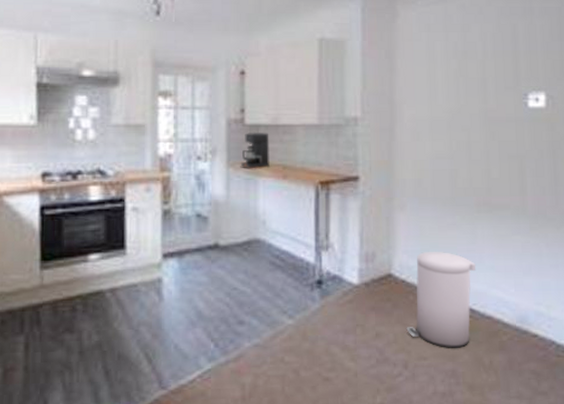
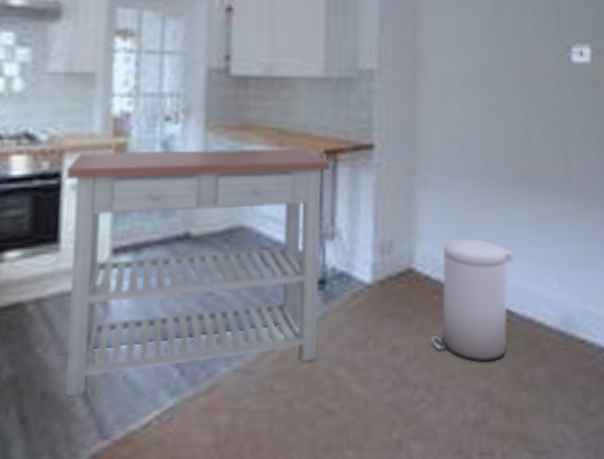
kitchen island: none [128,180,324,358] -> present [66,148,330,396]
coffee maker: present [241,131,270,168] -> none [224,85,262,132]

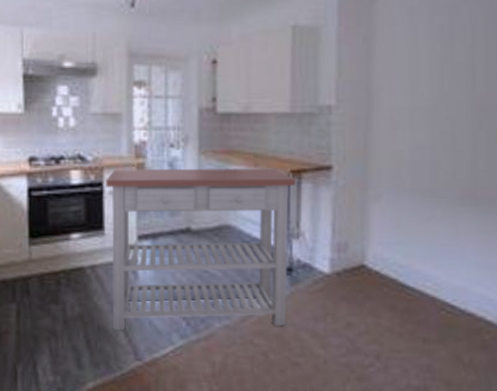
pedal bin: present [430,238,514,363] -> none [379,243,458,344]

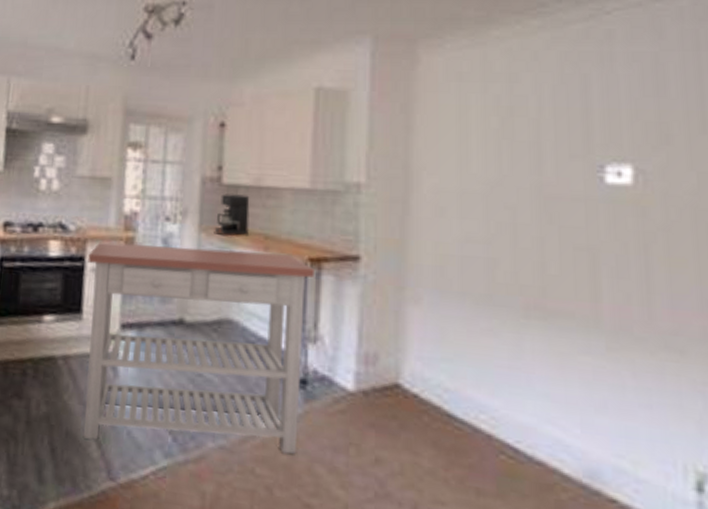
coffee maker: none [213,120,241,156] -> present [215,193,250,236]

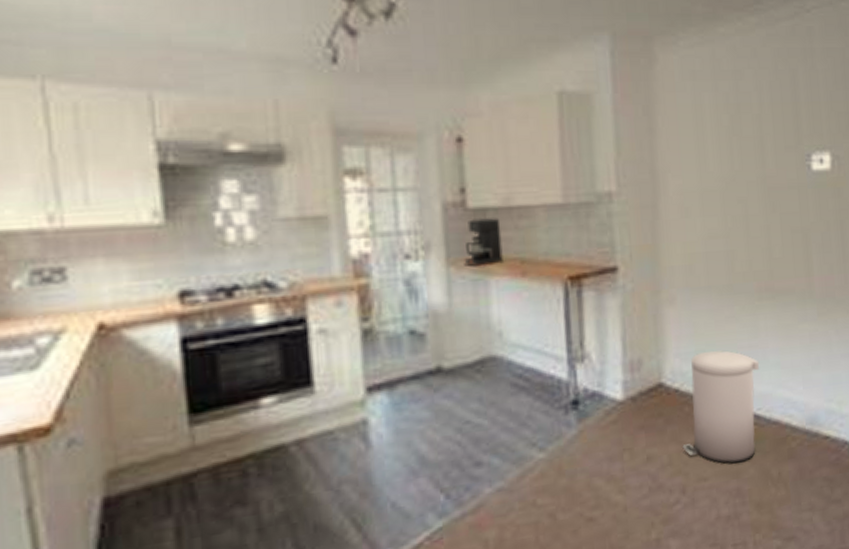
kitchen island: present [84,242,314,455] -> none [311,275,575,526]
pedal bin: none [418,361,522,499] -> present [682,350,760,465]

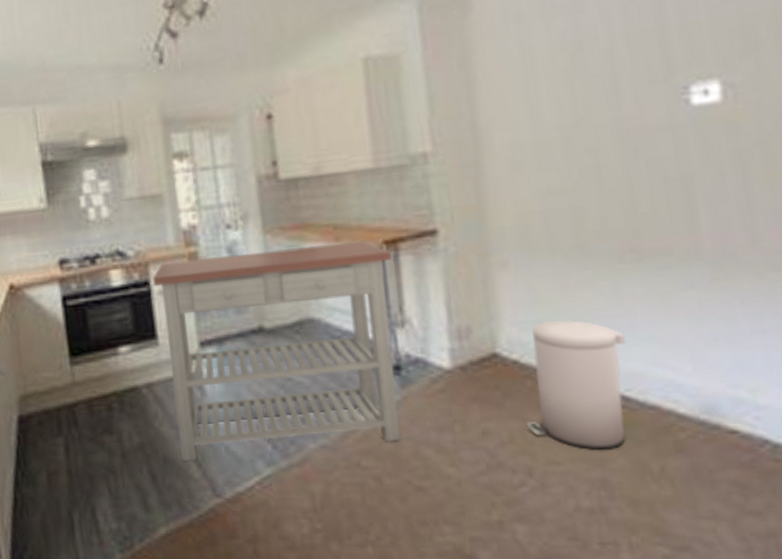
kitchen island: none [311,275,575,526] -> present [153,240,400,461]
coffee maker: present [465,217,503,266] -> none [280,186,316,233]

